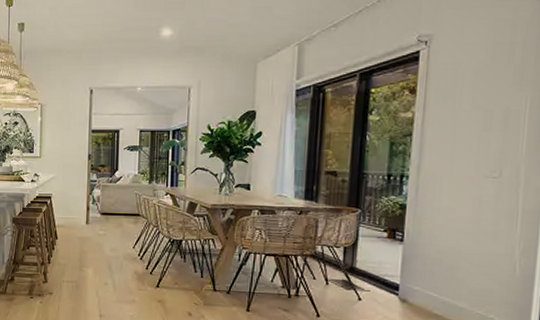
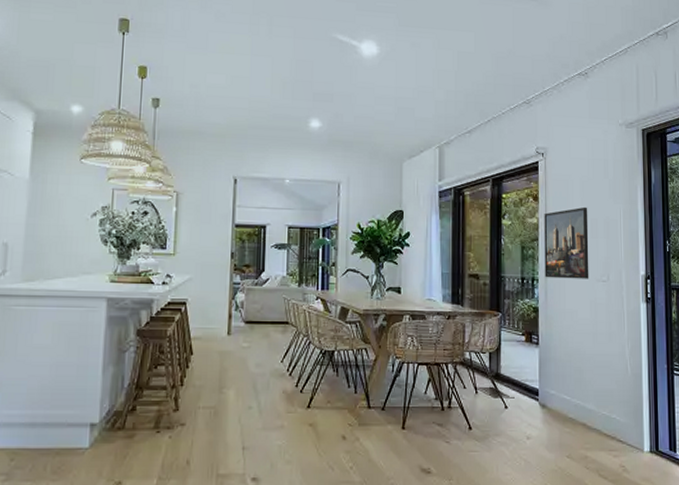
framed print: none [417,97,481,176] -> present [544,207,589,279]

